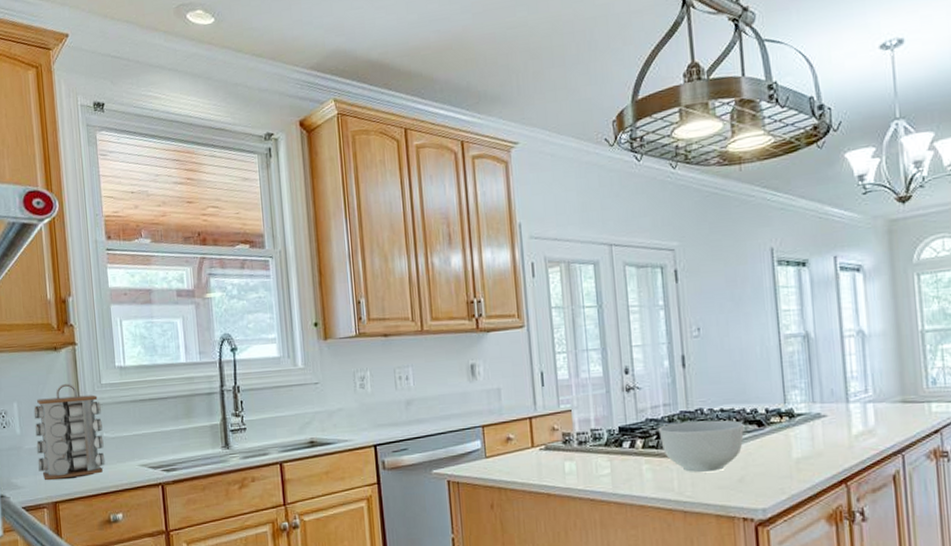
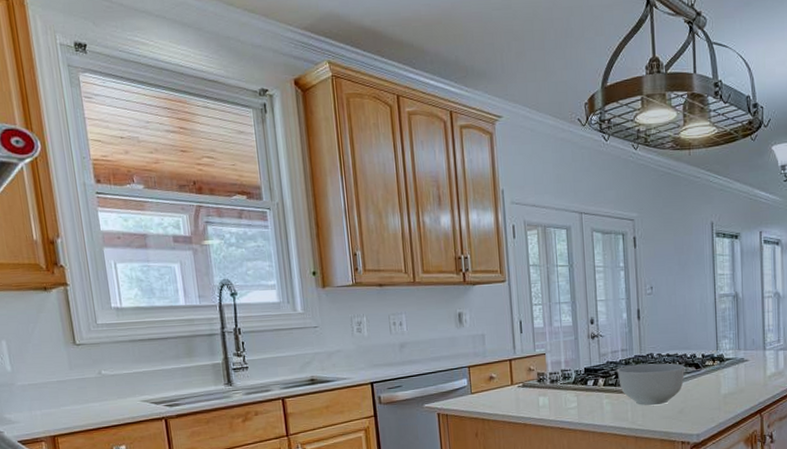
spice rack: present [33,383,105,481] -> none [24,322,105,416]

